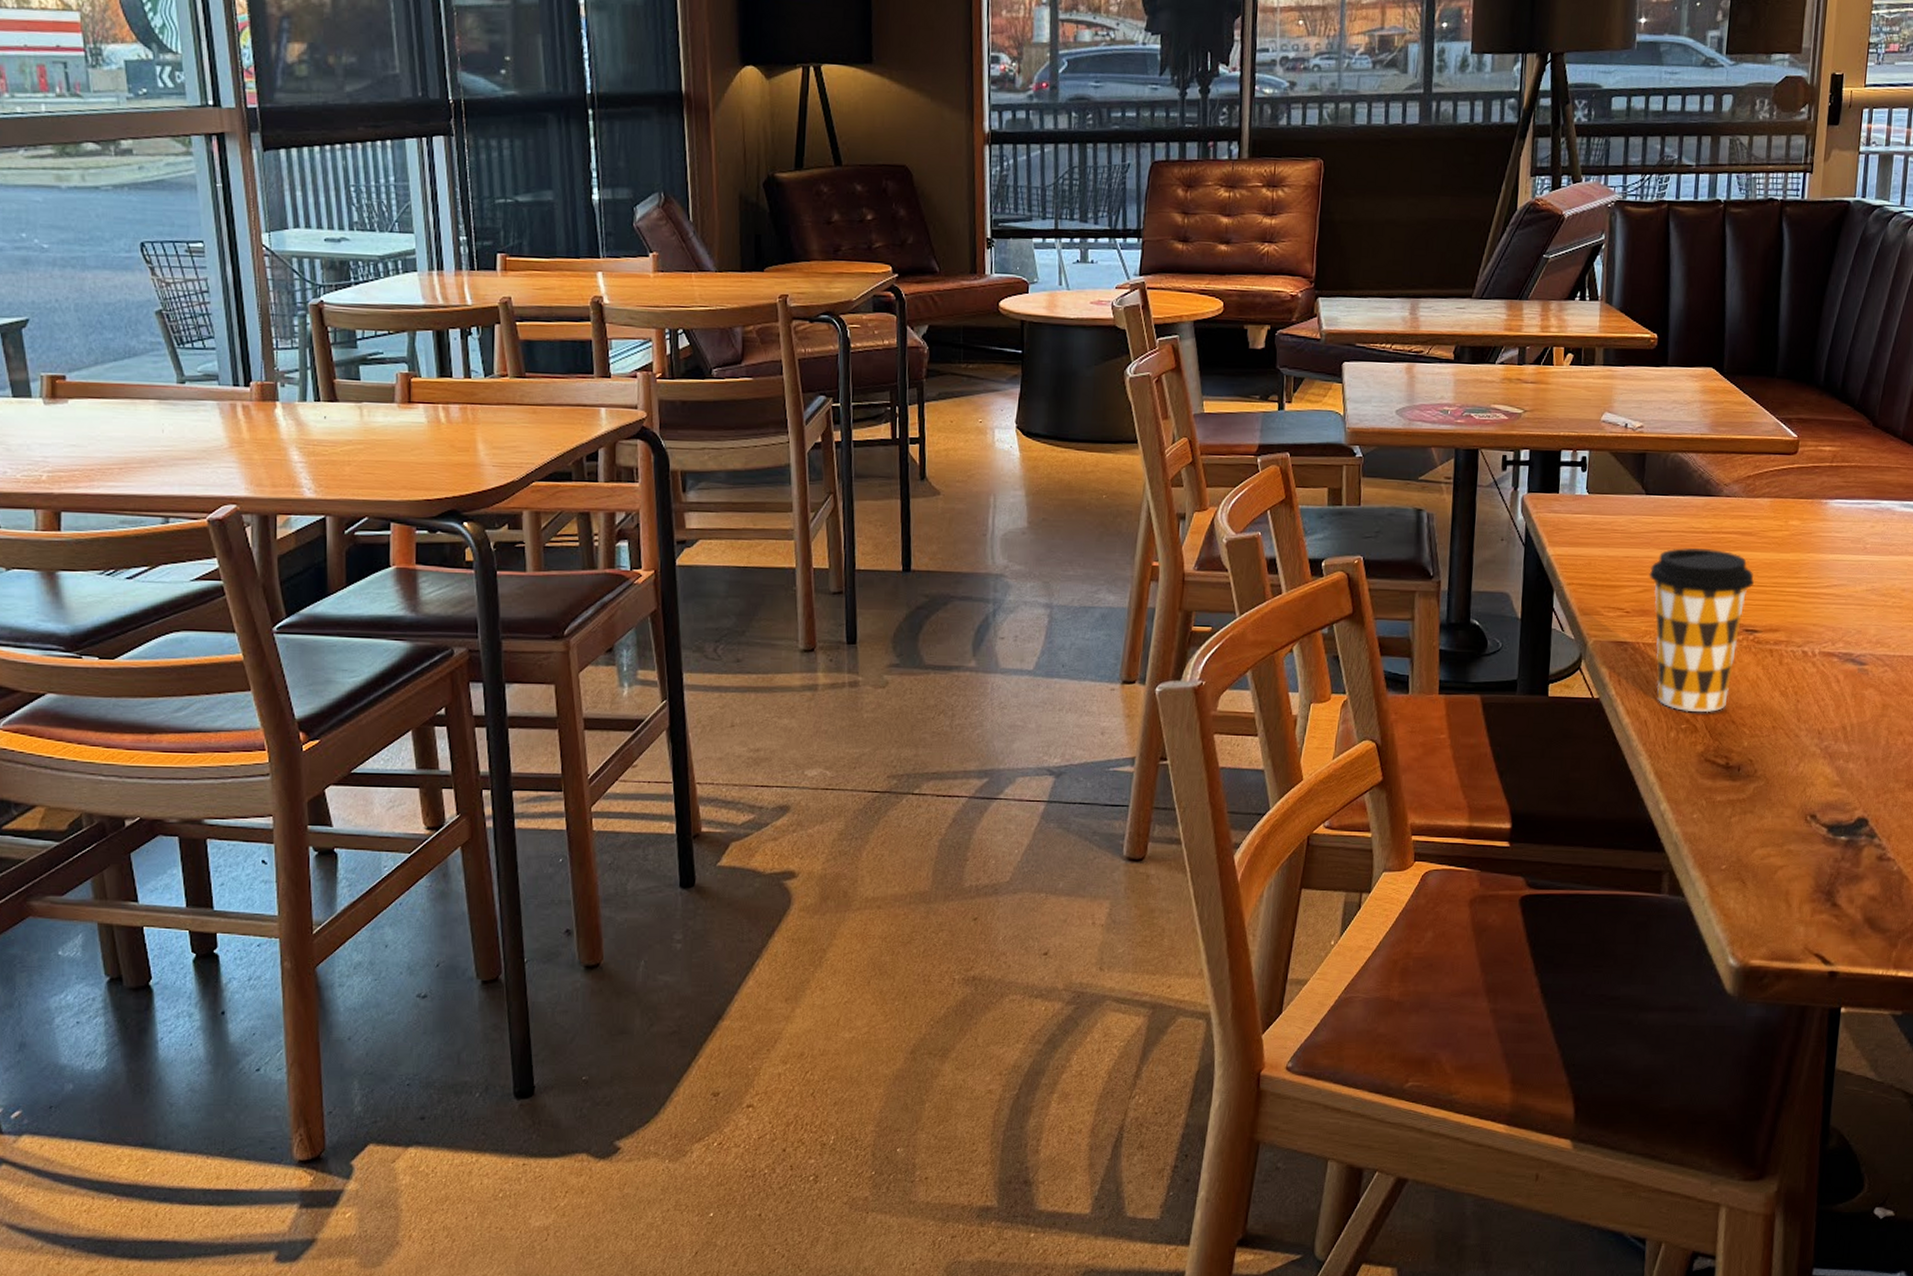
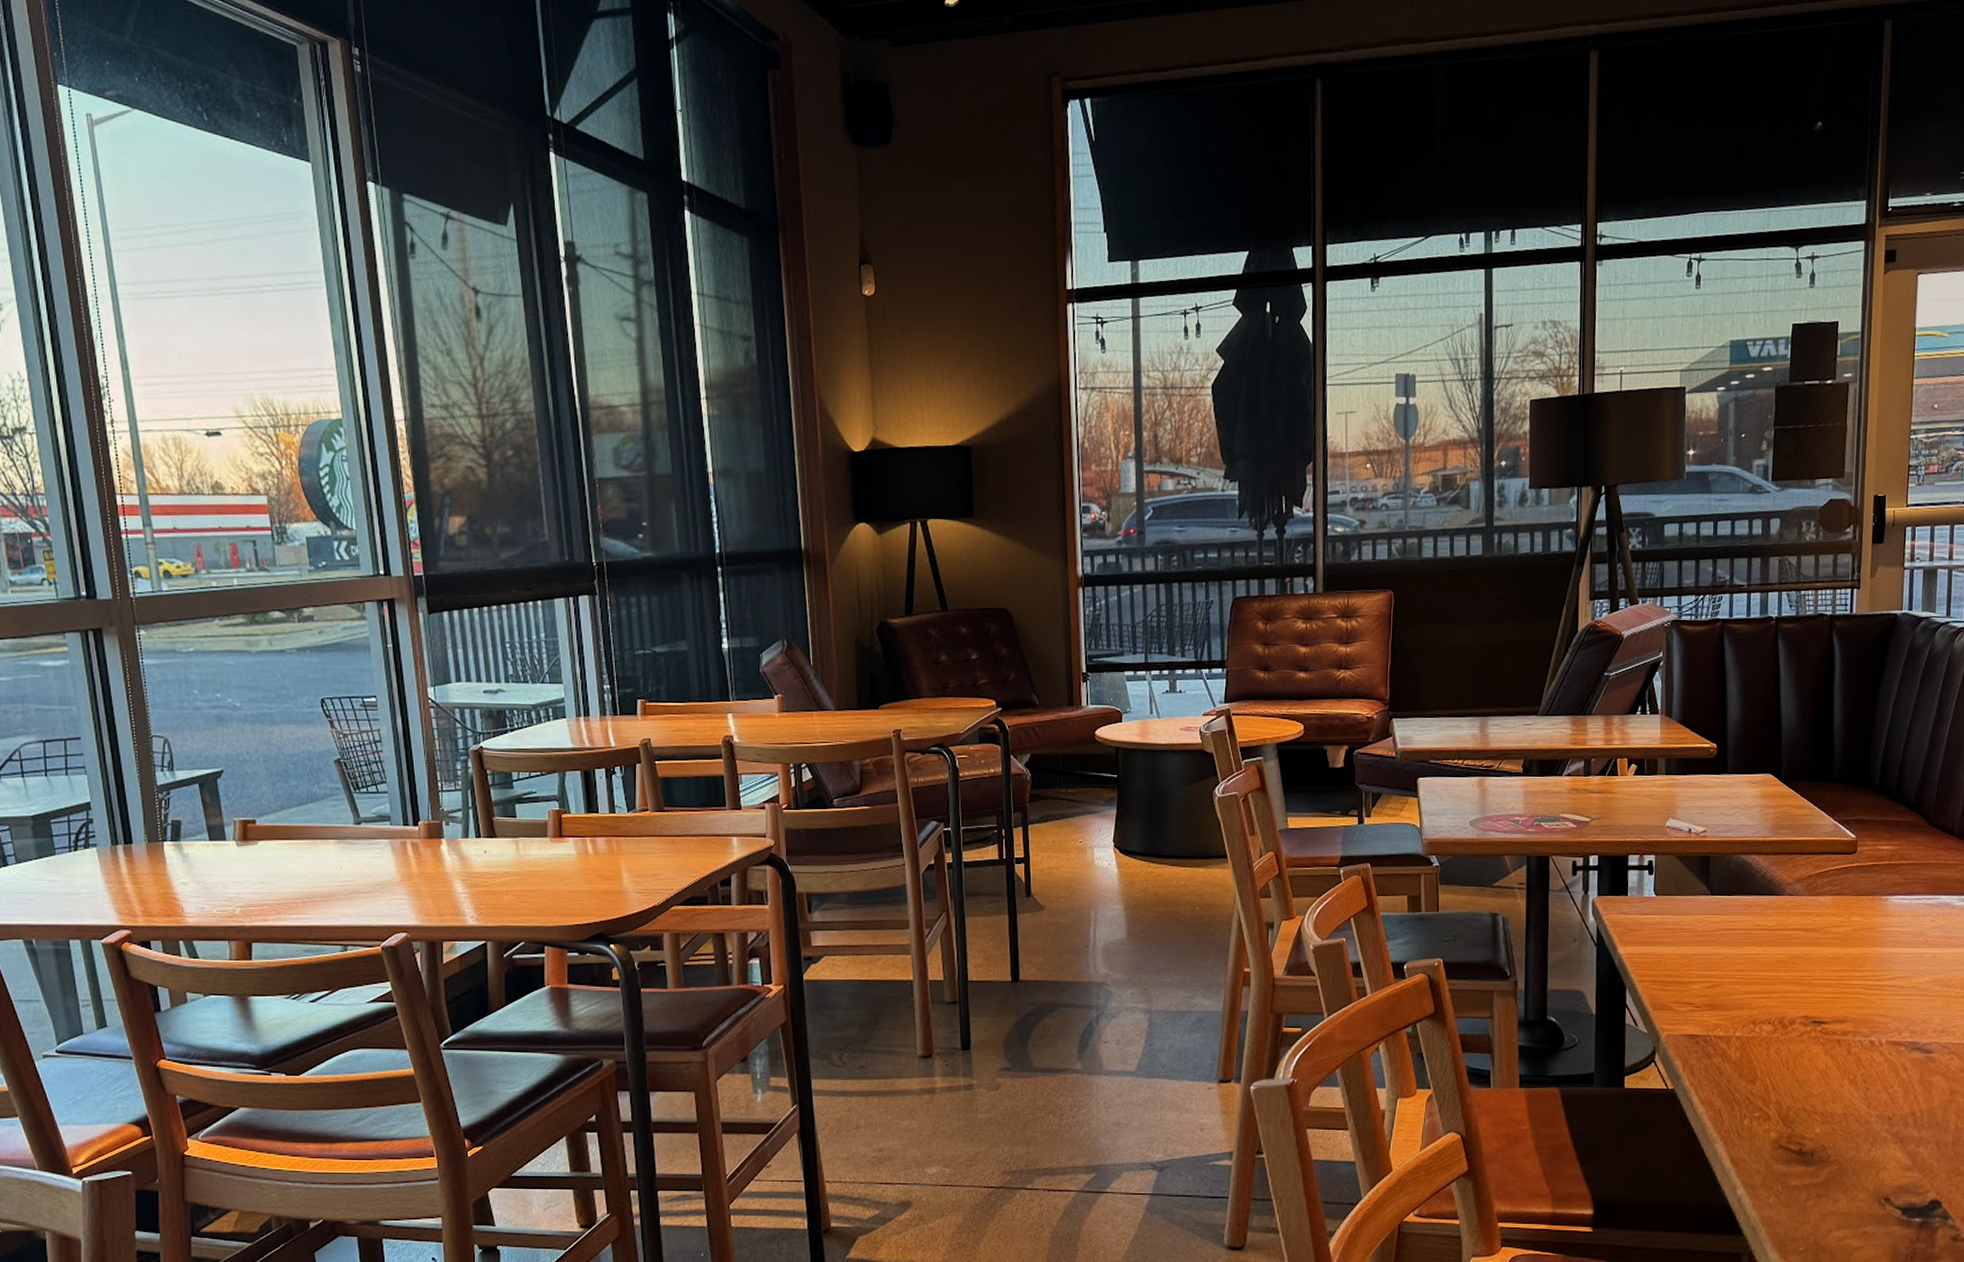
coffee cup: present [1649,548,1754,713] -> none [1717,945,1819,1102]

